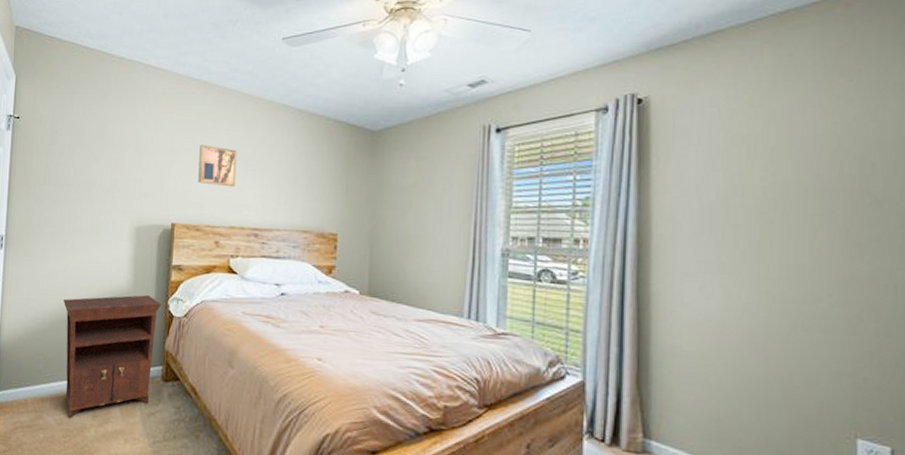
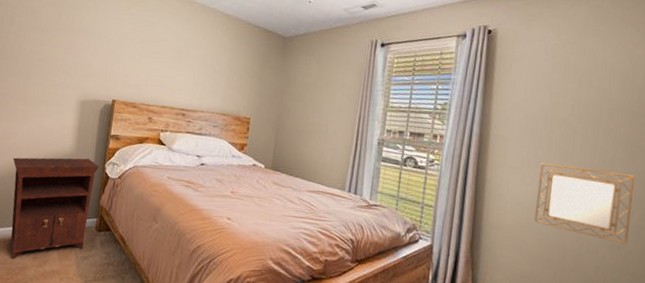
wall art: present [198,144,237,187] -> none [137,35,173,74]
home mirror: none [722,267,863,370] -> present [534,163,635,244]

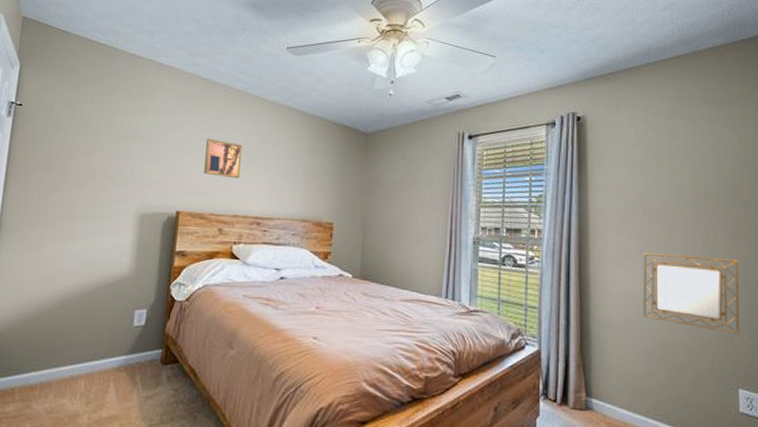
nightstand: present [10,157,100,260] -> none [57,280,164,407]
wall art: none [137,35,173,74] -> present [204,138,243,179]

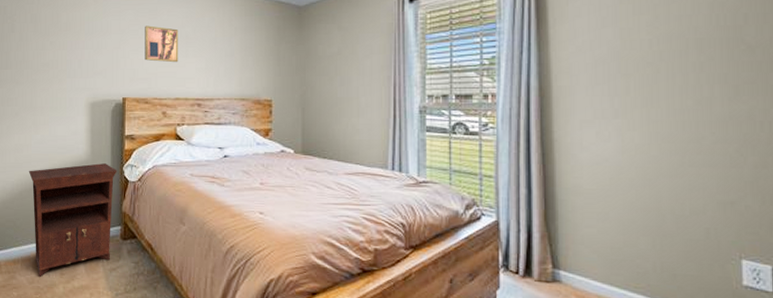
nightstand: none [57,280,164,407] -> present [28,163,117,278]
home mirror: present [643,253,739,334] -> none [618,112,743,199]

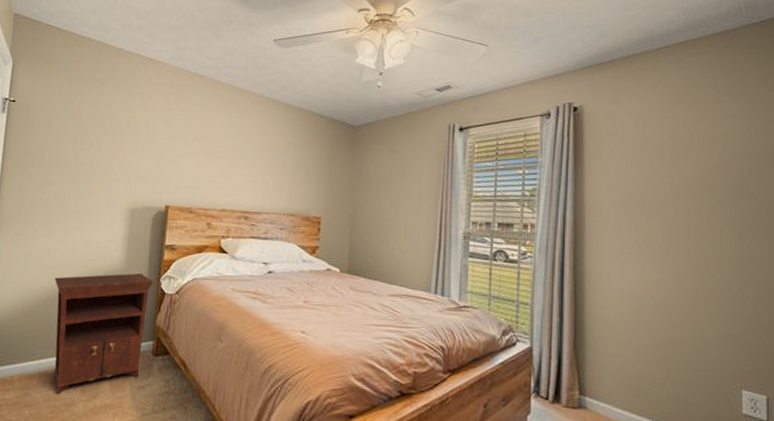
wall art: present [145,25,179,63] -> none [192,133,230,173]

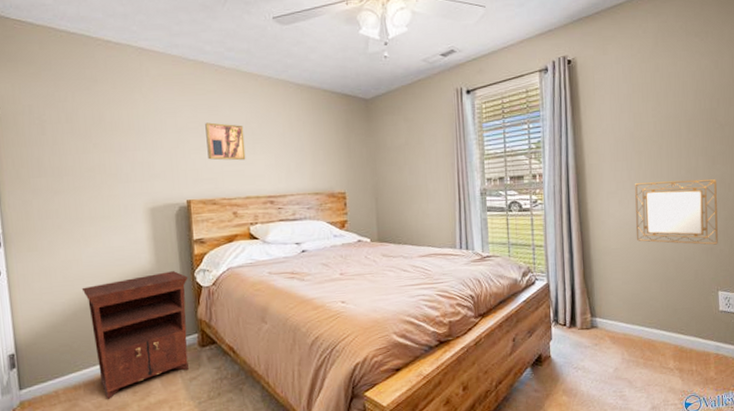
wall art: none [192,133,230,173] -> present [205,122,246,161]
home mirror: none [640,249,744,333] -> present [635,179,718,245]

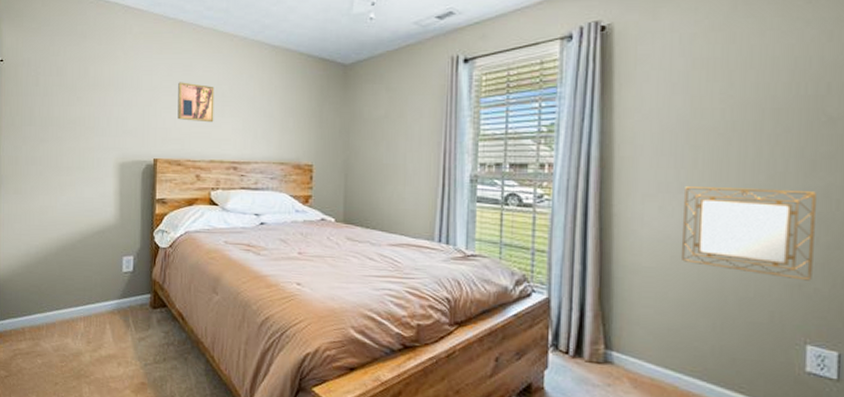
nightstand: present [81,271,189,400] -> none [53,228,147,346]

